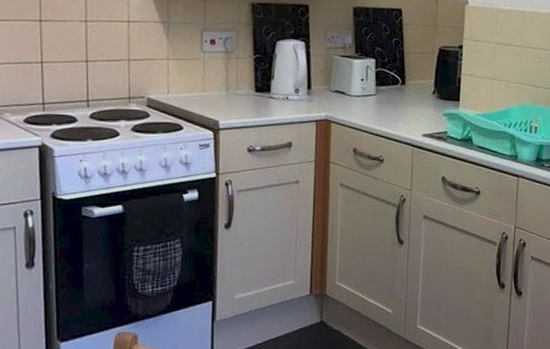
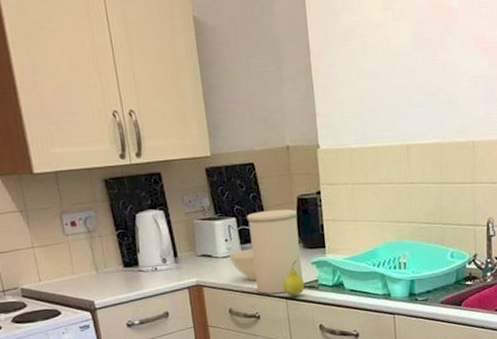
bowl: none [362,91,388,123] -> present [229,248,257,281]
canister: none [385,56,436,140] -> present [247,209,303,294]
fruit: none [411,108,434,146] -> present [283,259,305,297]

